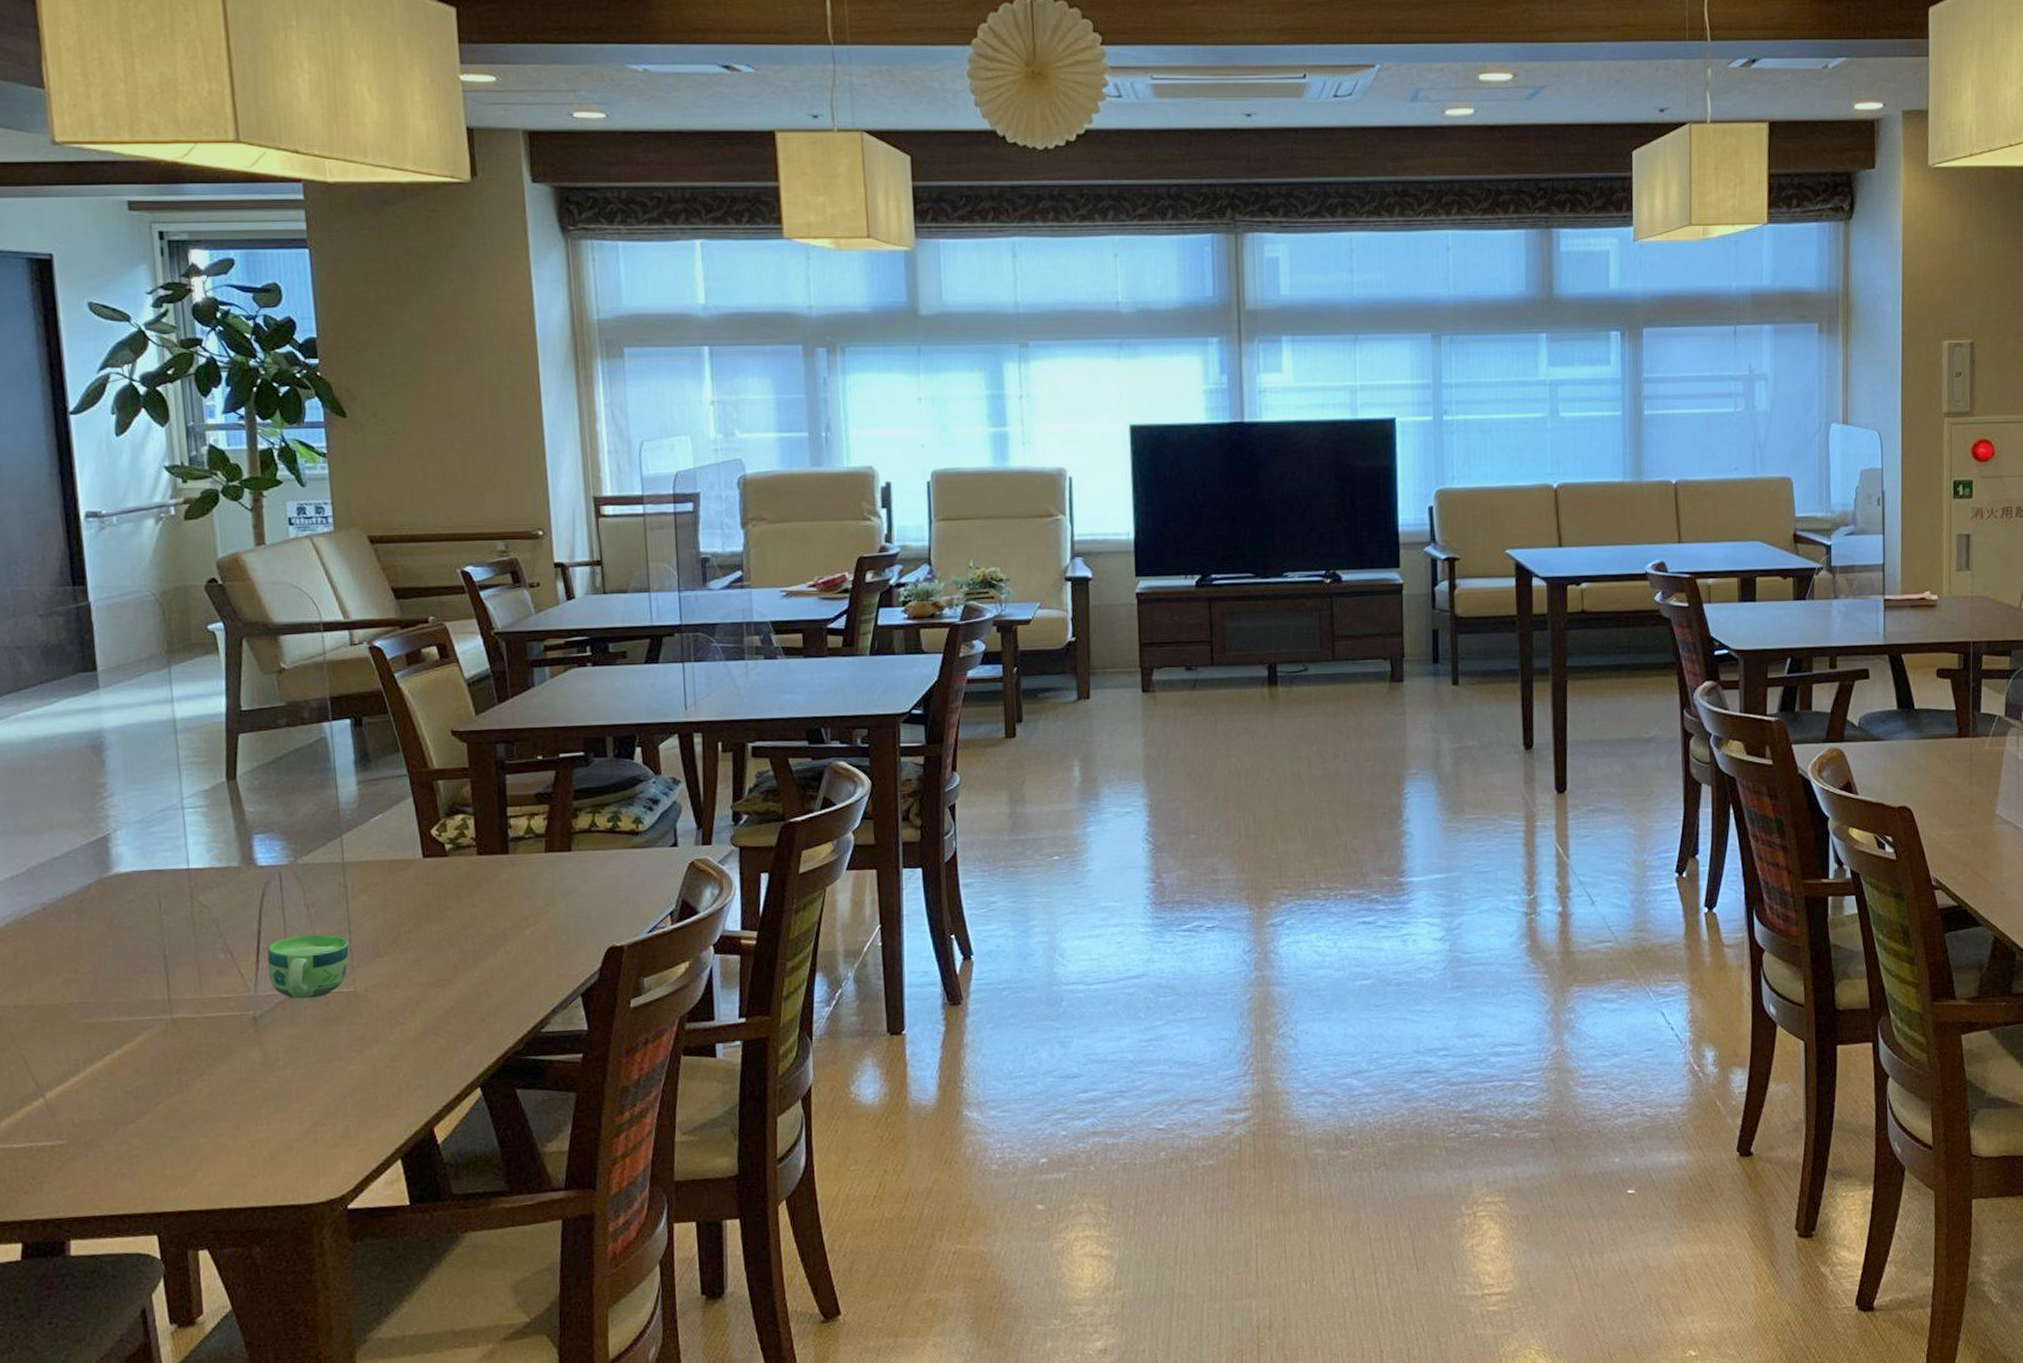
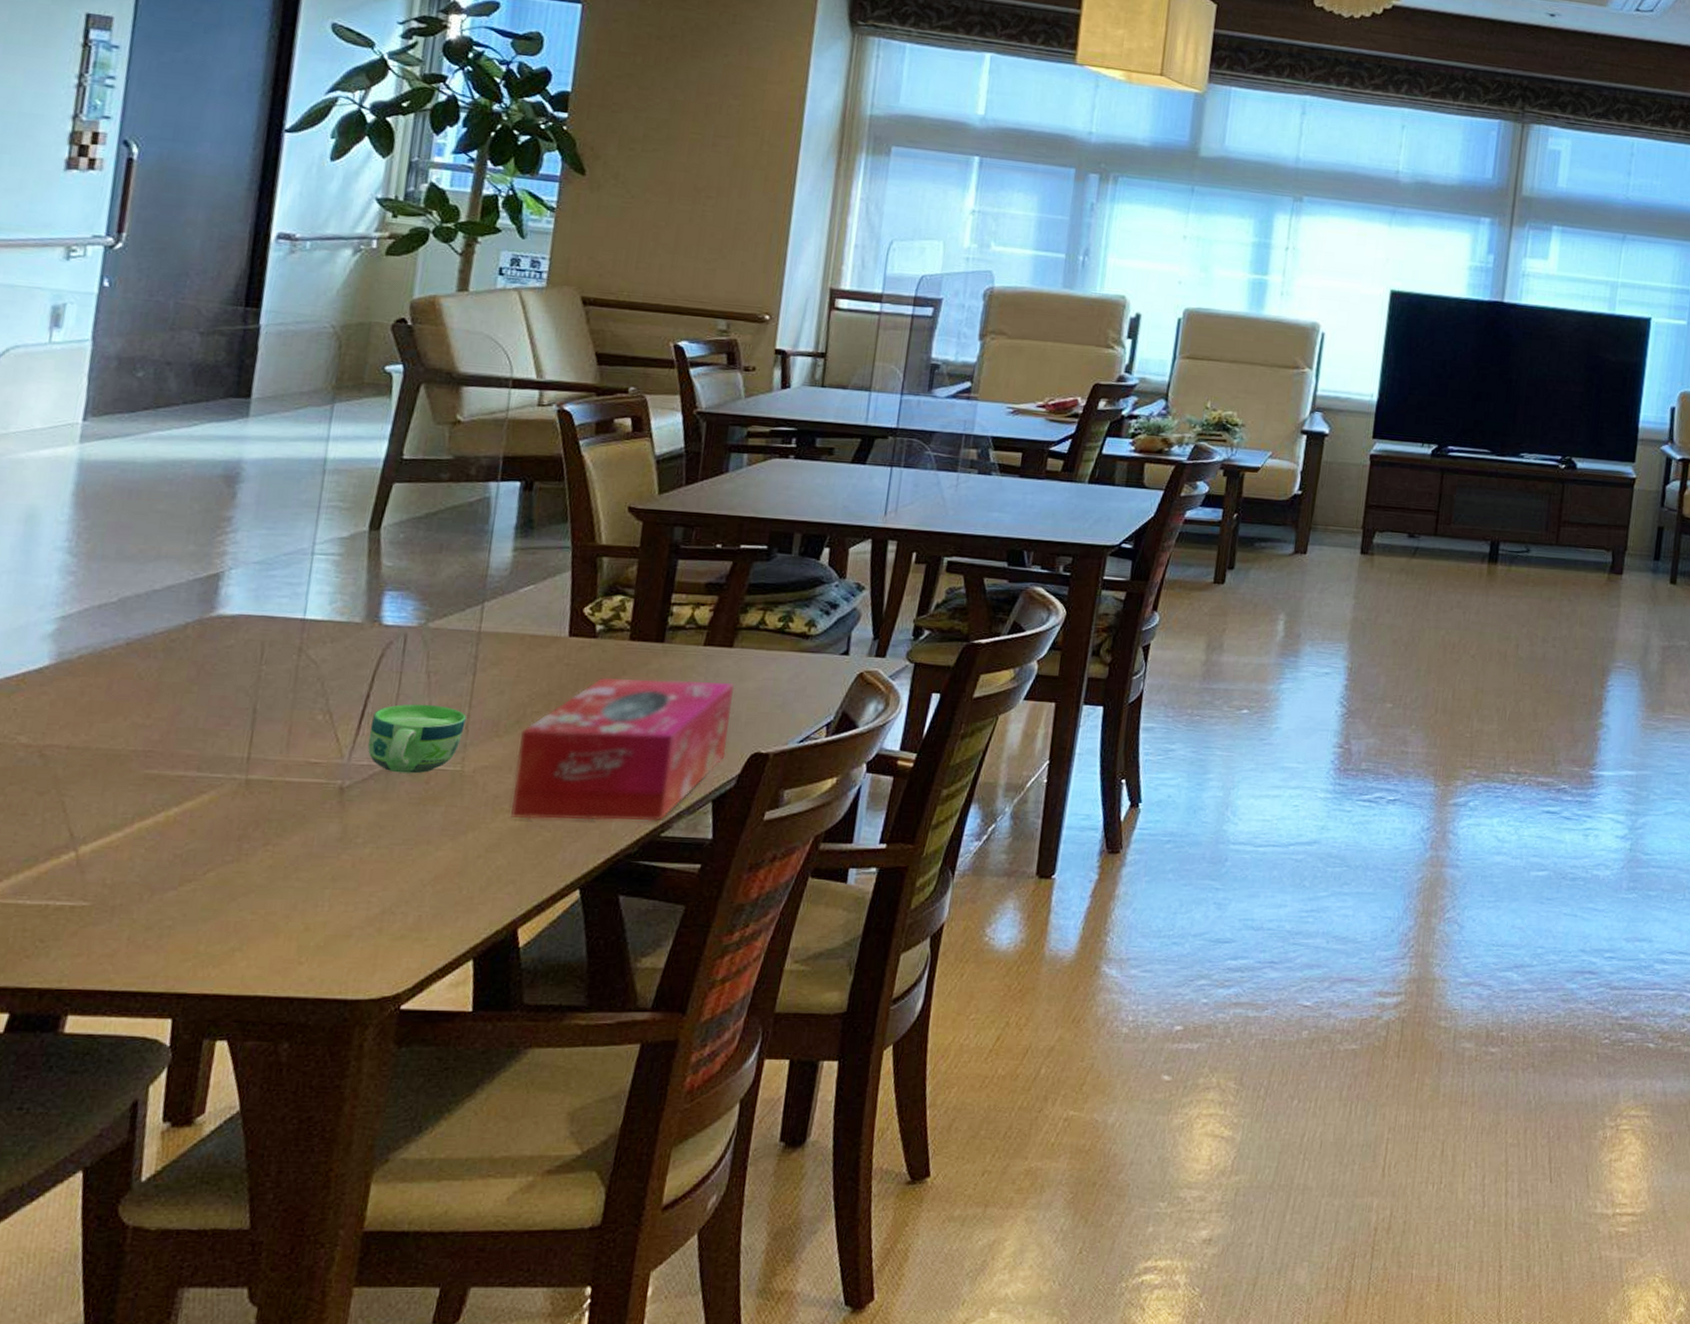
tissue box: none [400,884,584,1029] -> present [511,677,735,821]

